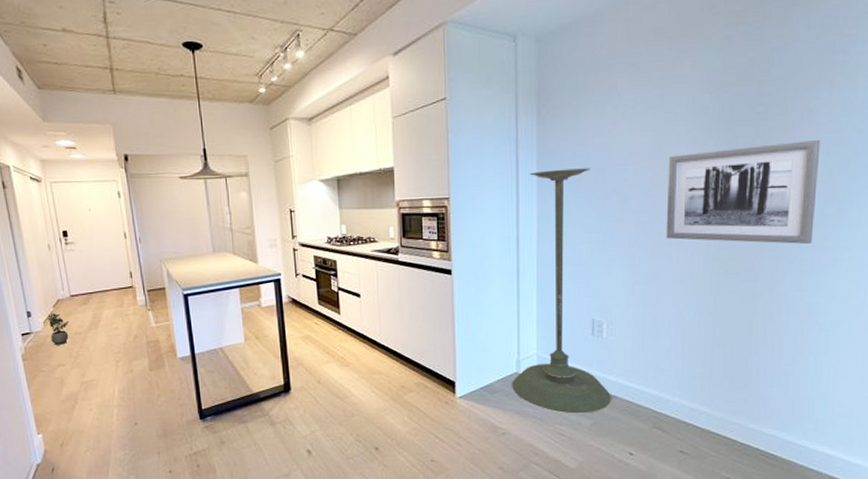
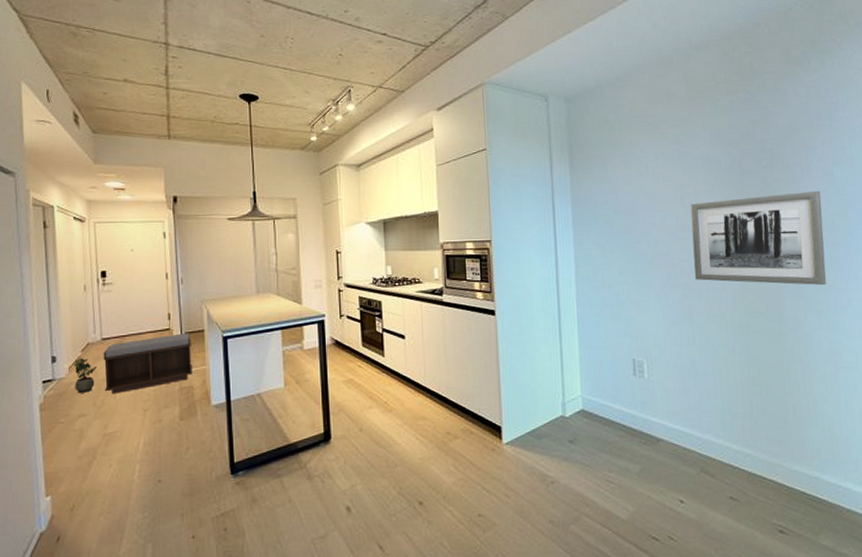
bench: none [73,290,157,347] -> present [103,333,192,394]
plant stand: present [512,168,611,414] -> none [558,214,658,459]

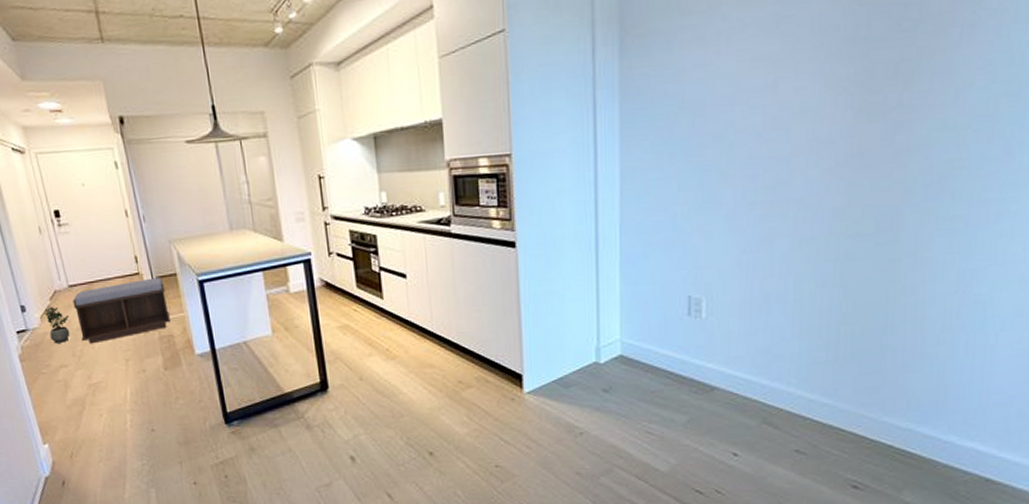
wall art: present [690,190,826,285] -> none [781,61,985,197]

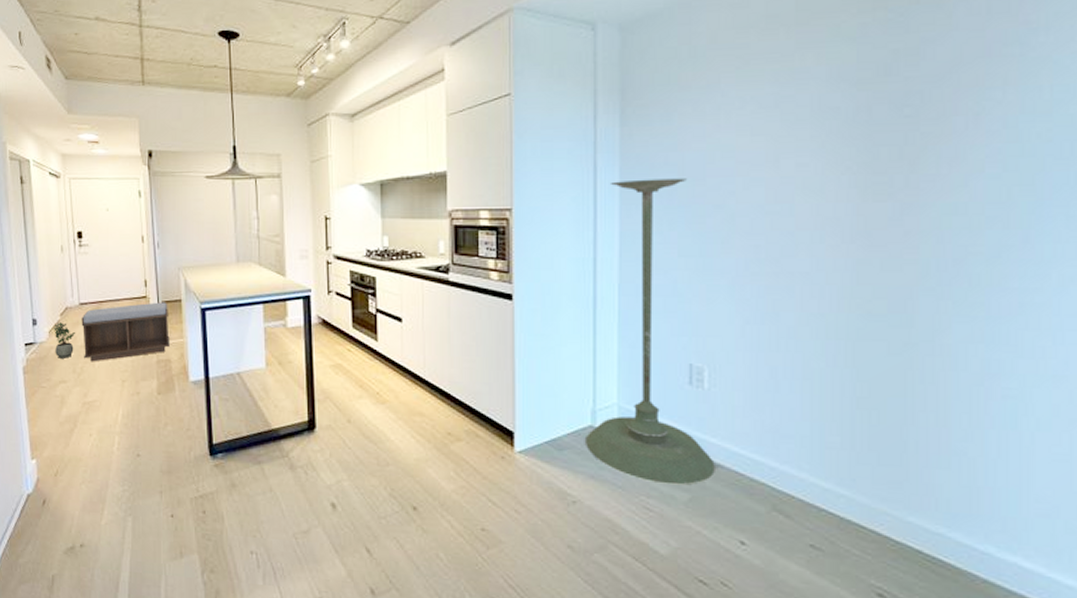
plant stand: none [591,110,711,409] -> present [586,178,715,485]

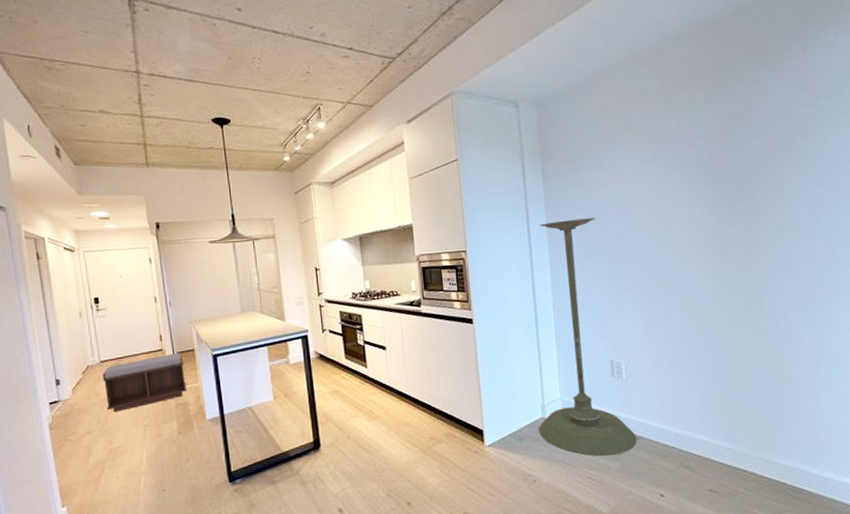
potted plant: present [54,322,76,359] -> none [77,380,99,412]

